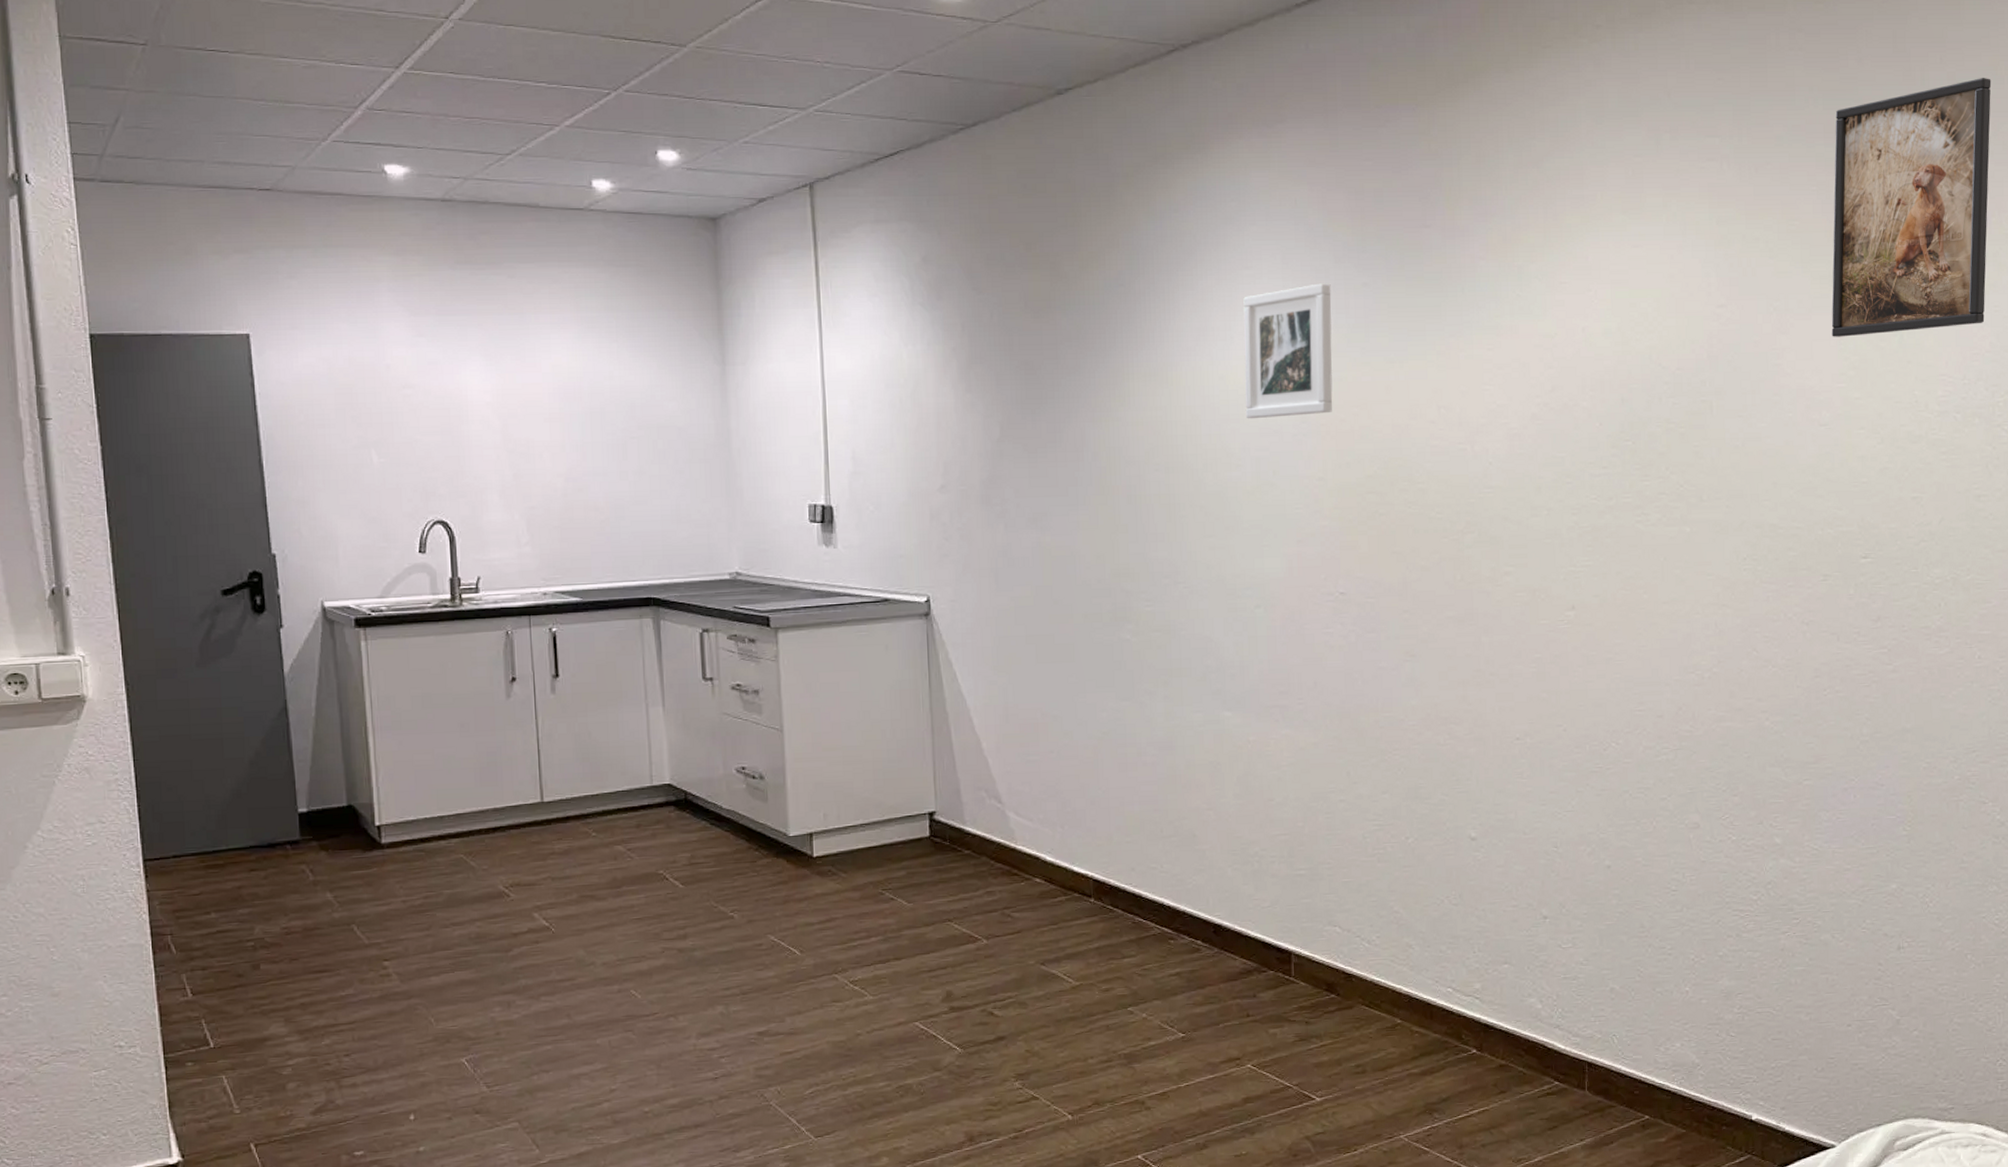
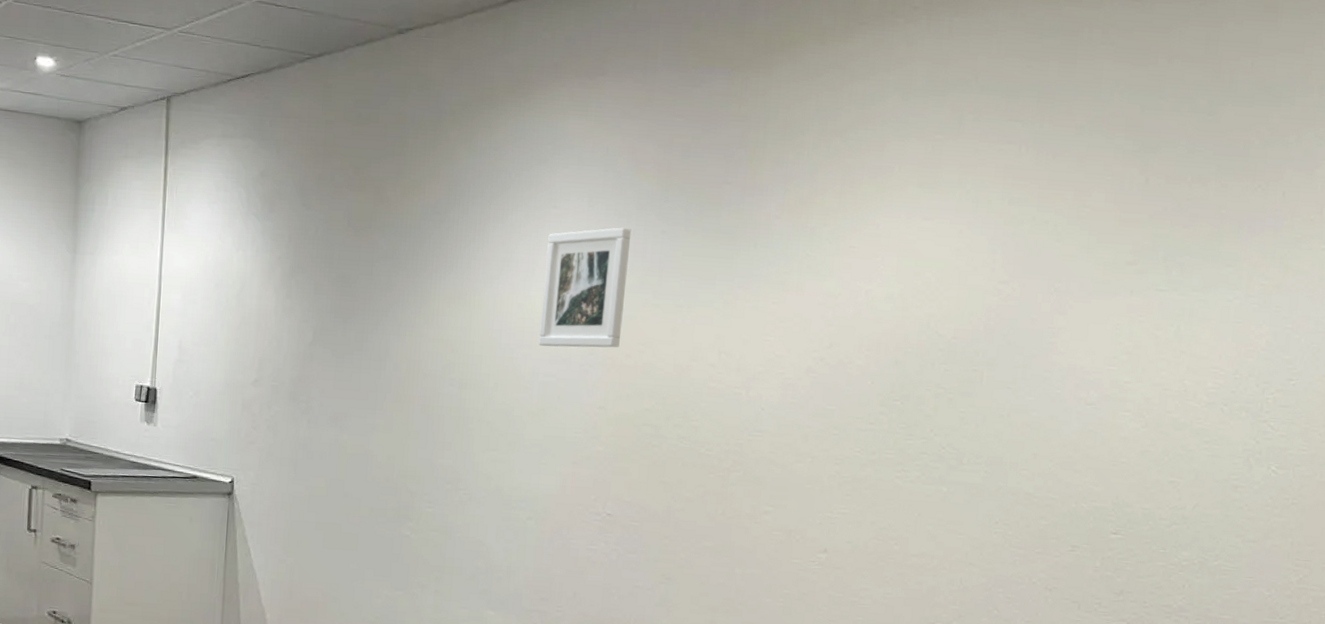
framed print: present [1831,78,1992,337] -> none [1109,85,1301,323]

